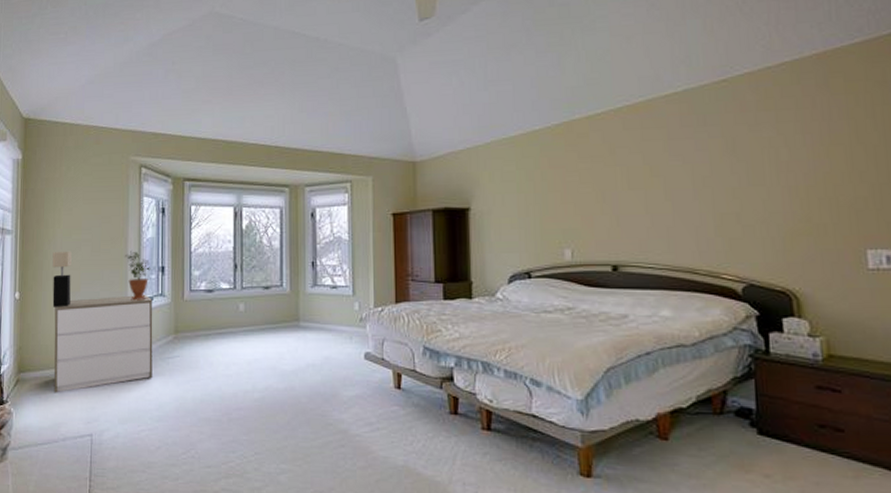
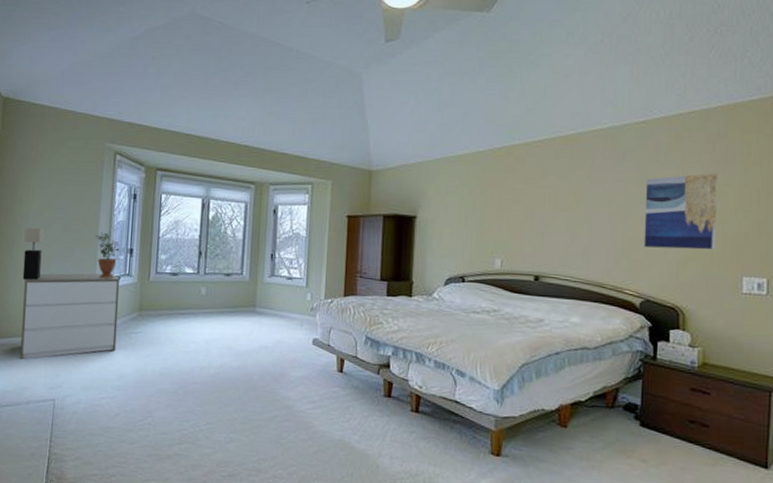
wall art: none [735,131,828,223] -> present [643,173,719,250]

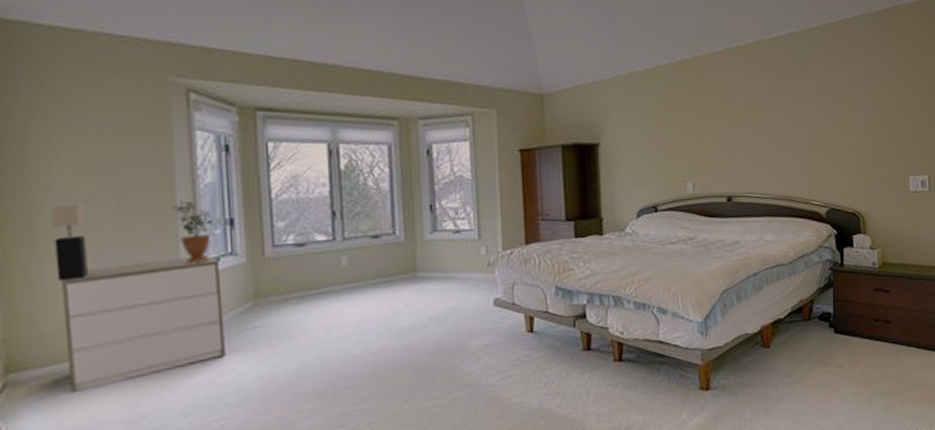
wall art: present [643,173,719,250] -> none [823,77,886,156]

